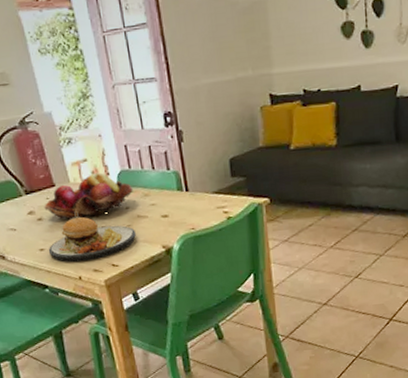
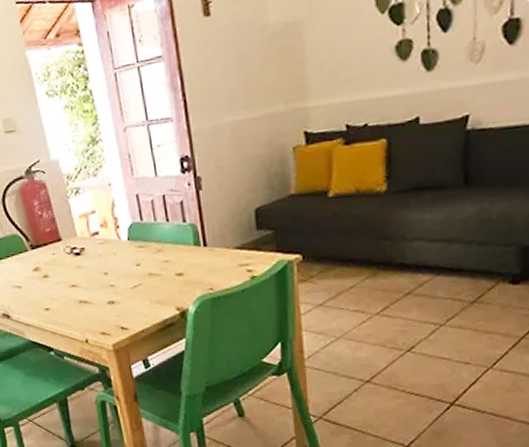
fruit basket: present [44,173,133,220] -> none [50,225,145,278]
plate: present [48,206,136,263] -> none [53,262,147,324]

